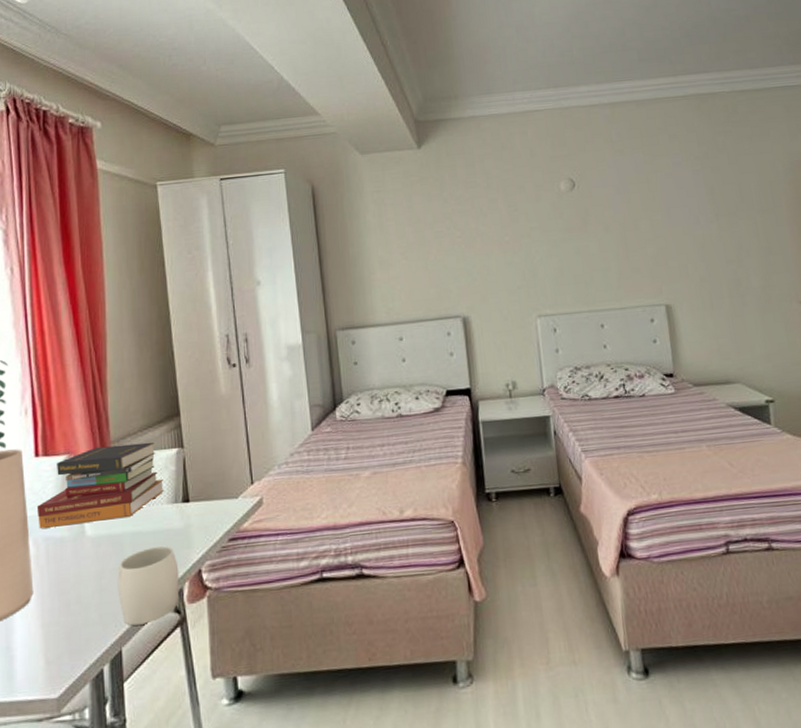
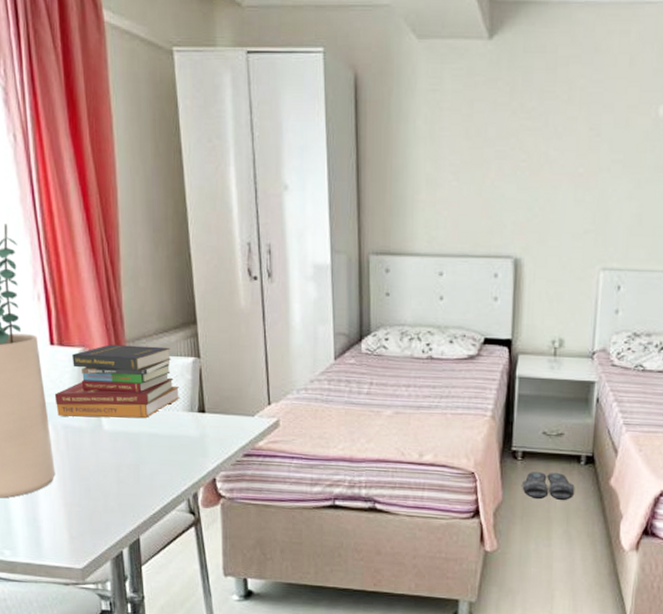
mug: present [118,546,180,626] -> none [135,450,194,519]
slippers: none [500,507,549,538] -> present [522,471,574,500]

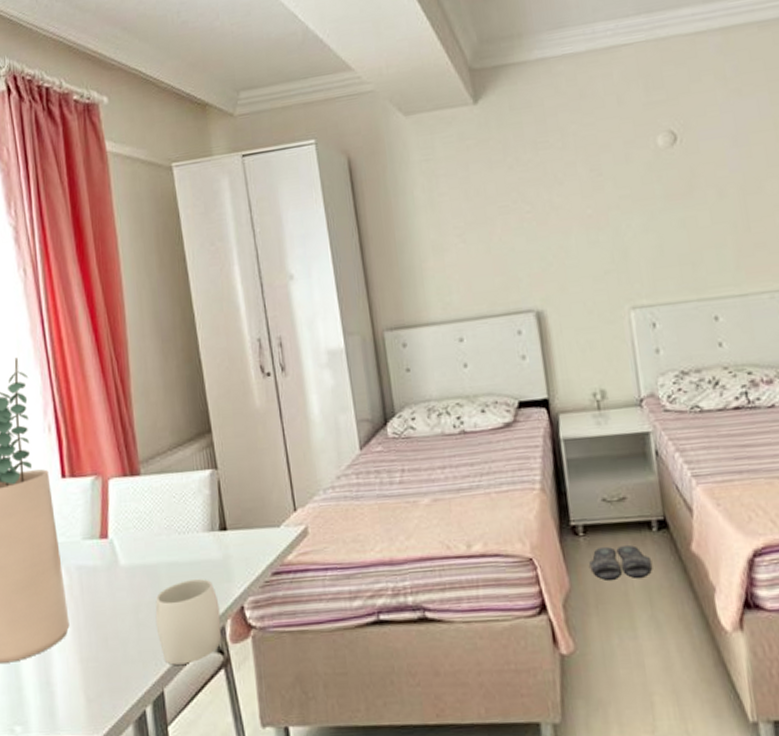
books: present [54,344,181,418] -> none [67,462,200,556]
mug: none [135,450,194,519] -> present [155,579,222,665]

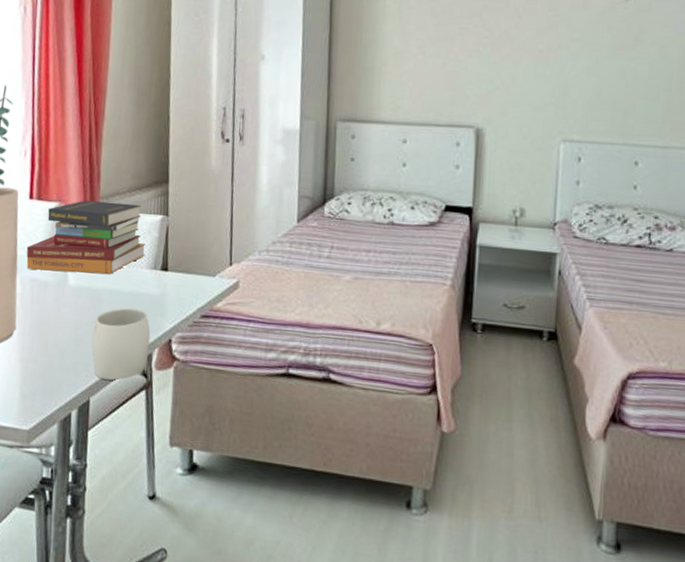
books: none [67,462,200,556] -> present [26,200,146,274]
slippers: present [589,544,652,580] -> none [482,345,536,379]

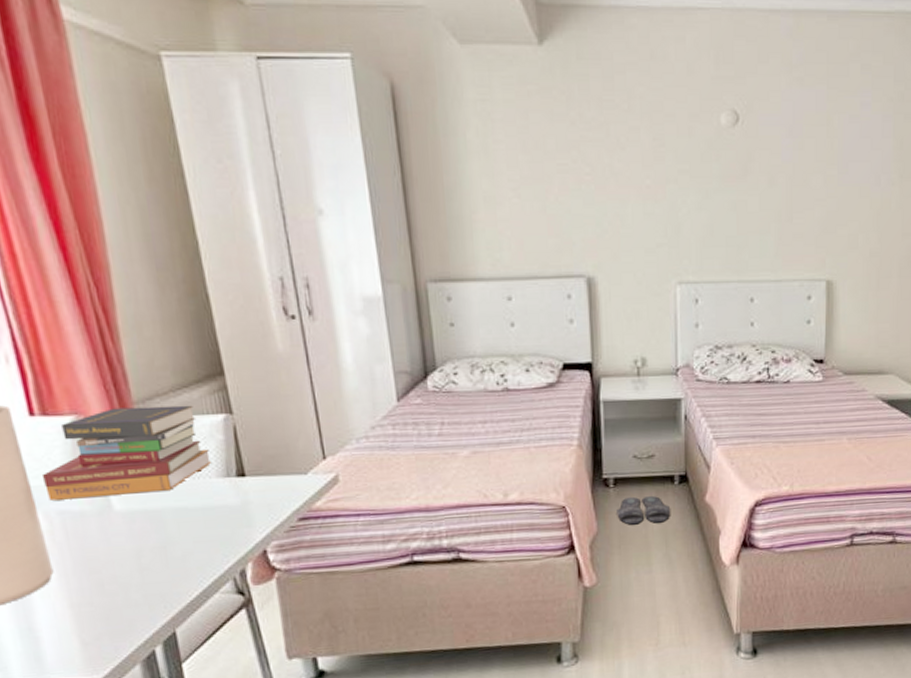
mug: present [92,308,151,381] -> none [161,524,242,607]
slippers: none [482,345,536,379] -> present [617,495,670,525]

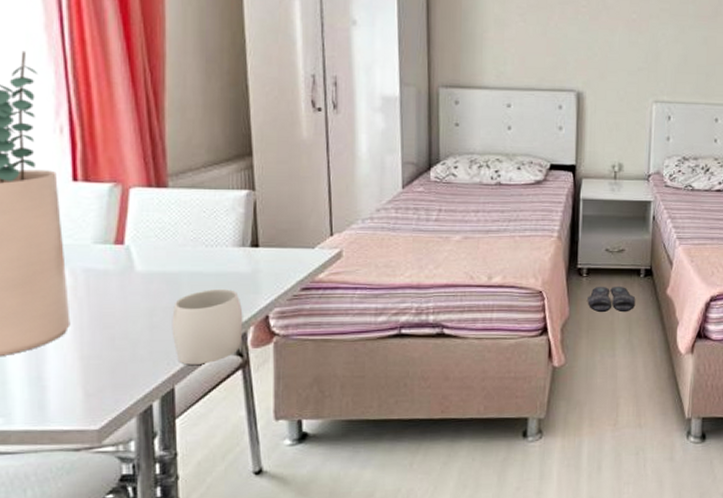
books: present [41,405,212,501] -> none [74,179,231,258]
mug: none [161,524,242,607] -> present [172,289,243,365]

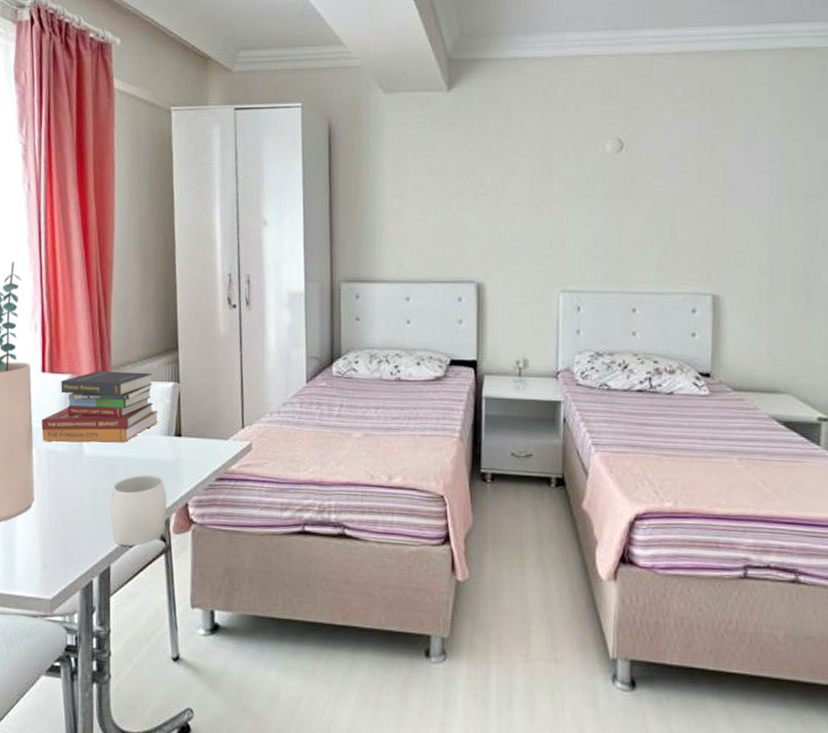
books: none [74,179,231,258] -> present [41,371,159,443]
slippers: present [587,286,635,312] -> none [492,494,545,525]

